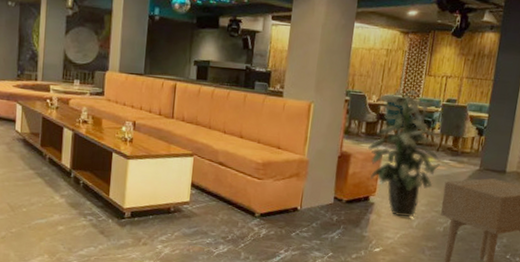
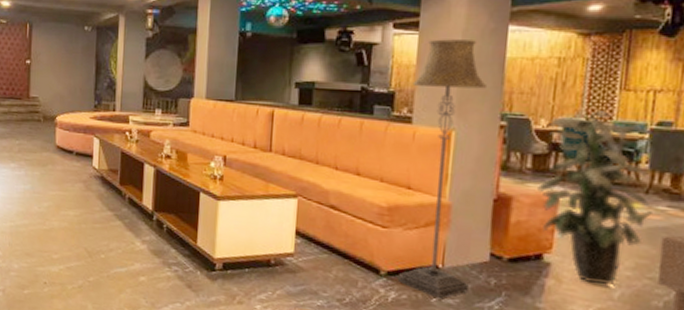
floor lamp: none [268,30,337,233] -> present [398,39,486,299]

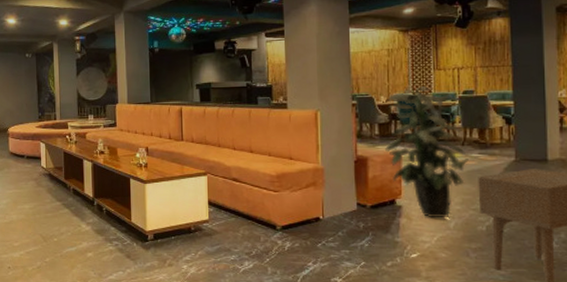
floor lamp: present [398,39,486,299] -> none [284,41,344,244]

